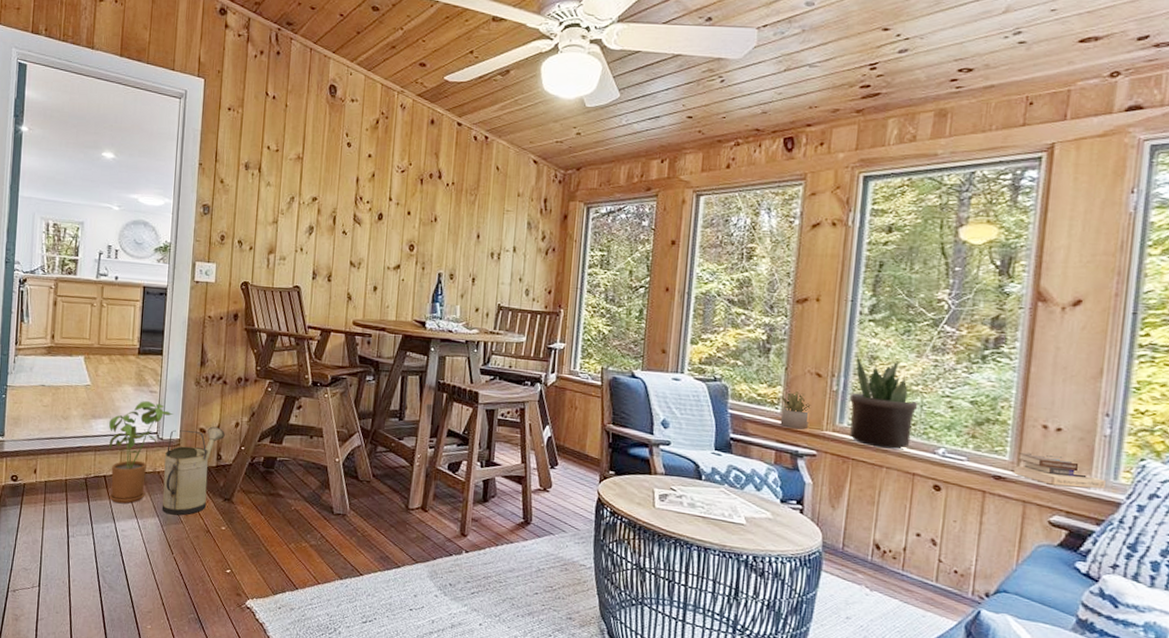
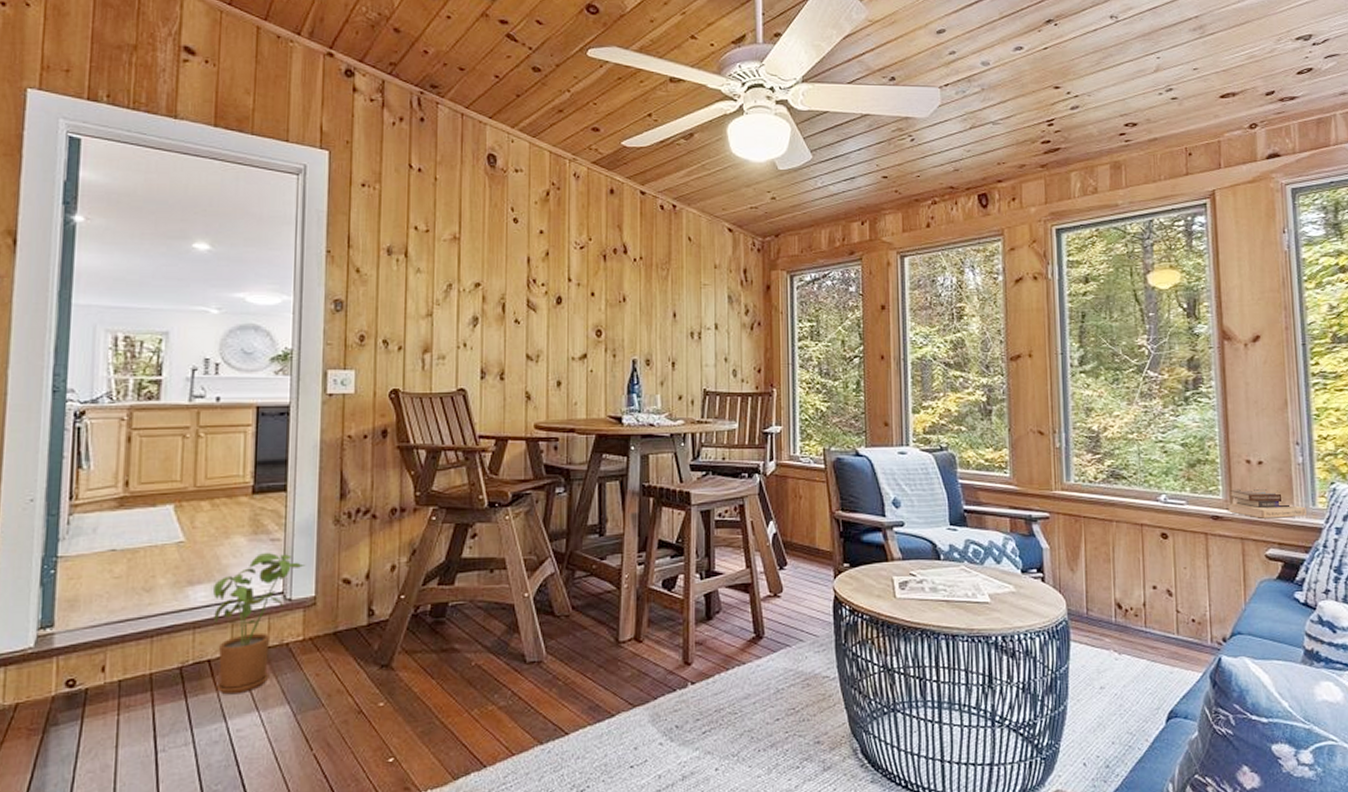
watering can: present [162,426,225,516] -> none [293,574,377,698]
succulent plant: present [780,391,810,430] -> none [1006,452,1038,492]
planter: present [849,356,919,449] -> none [1072,410,1136,501]

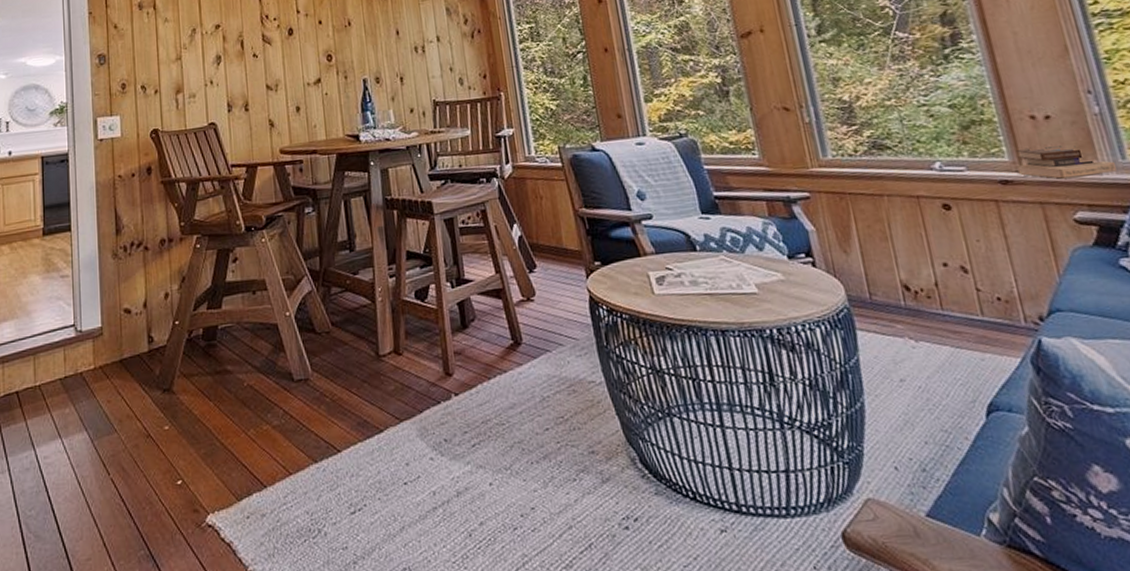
house plant: present [213,552,306,695] -> none [17,288,92,424]

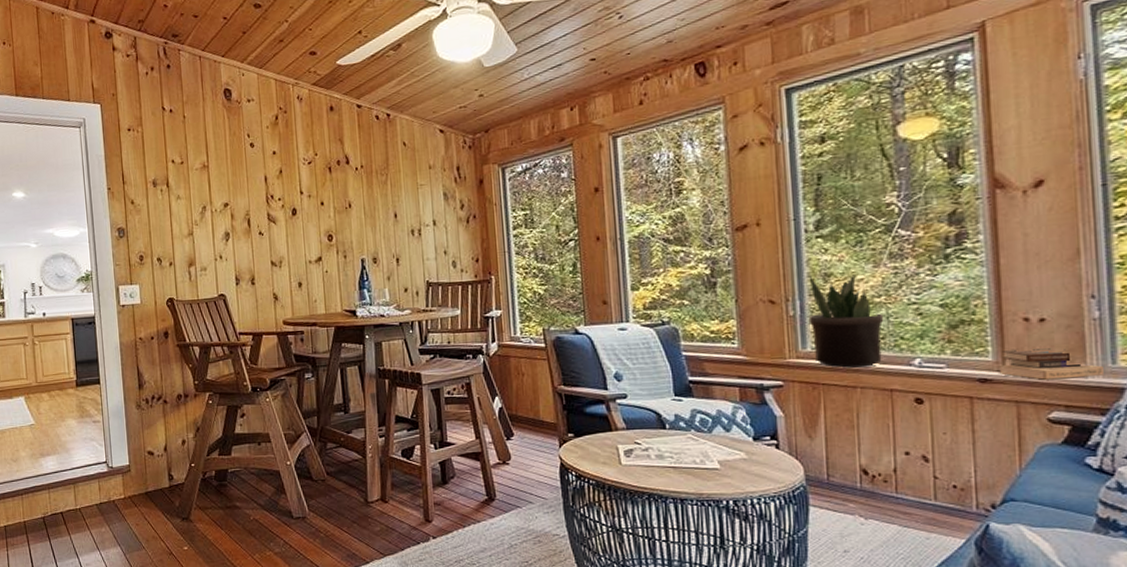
planter: none [818,78,903,175] -> present [808,274,884,368]

